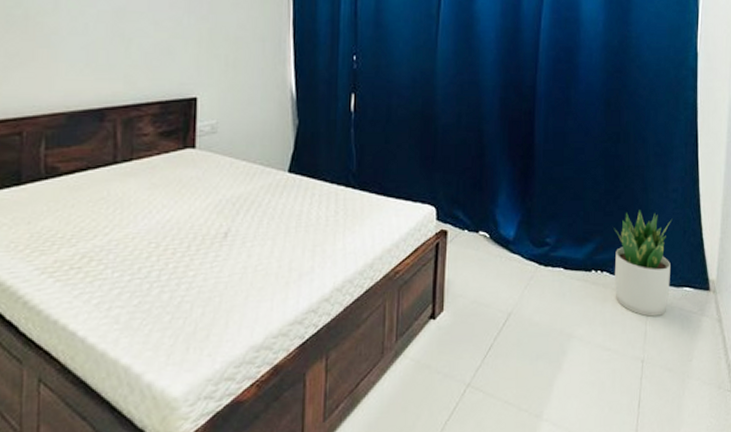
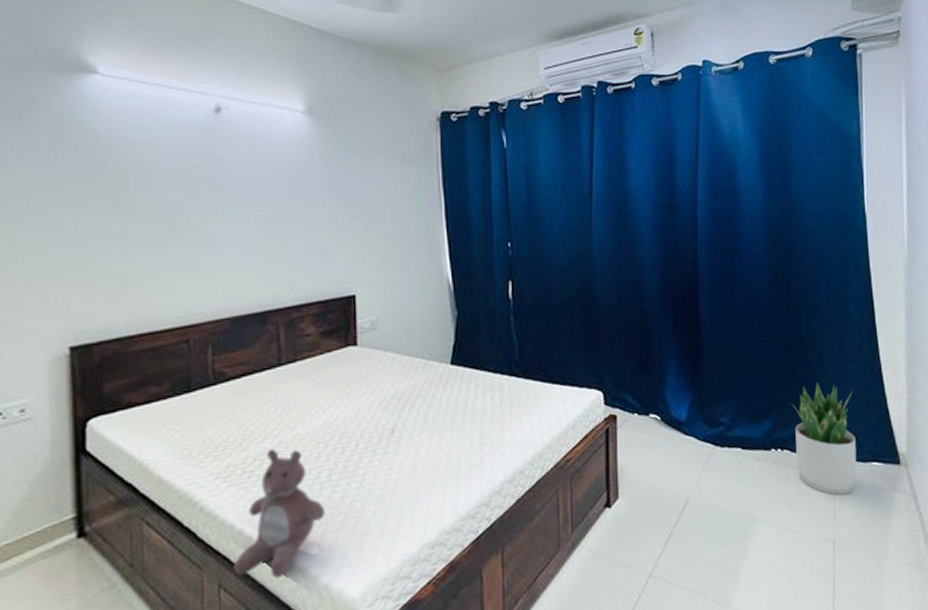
stuffed animal: none [55,247,152,376] -> present [233,449,325,579]

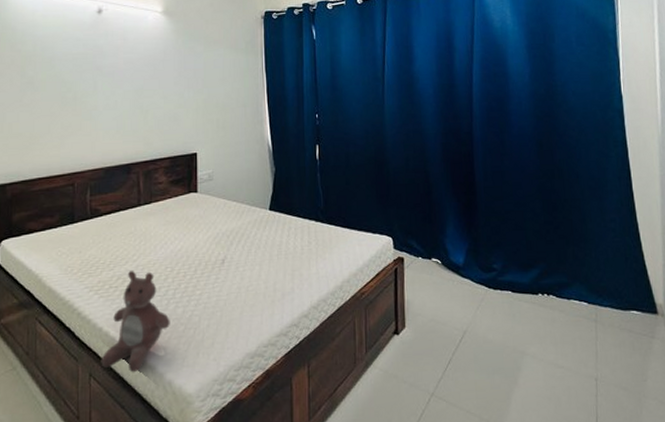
planter: present [791,383,857,495] -> none [556,239,617,338]

